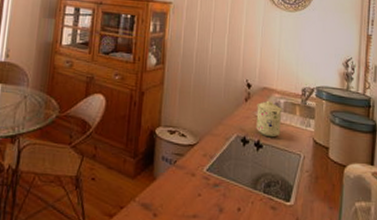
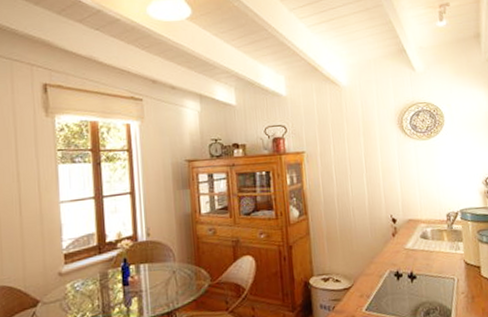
mug: present [256,100,282,138] -> none [404,231,432,267]

